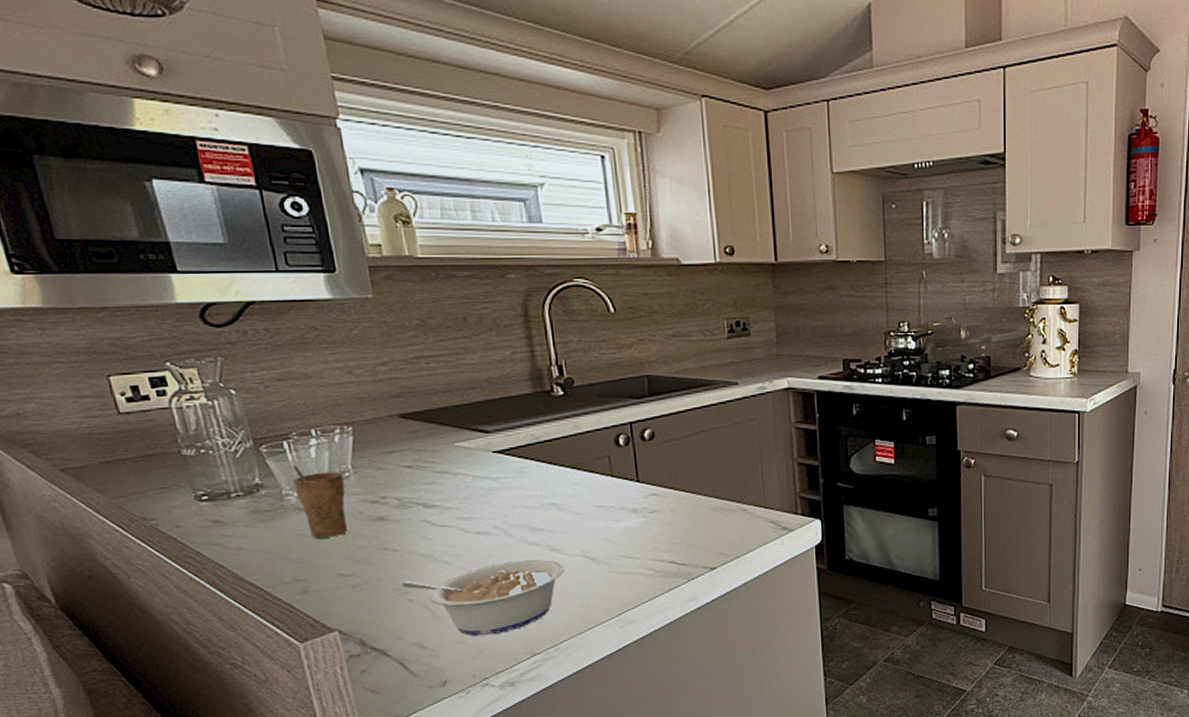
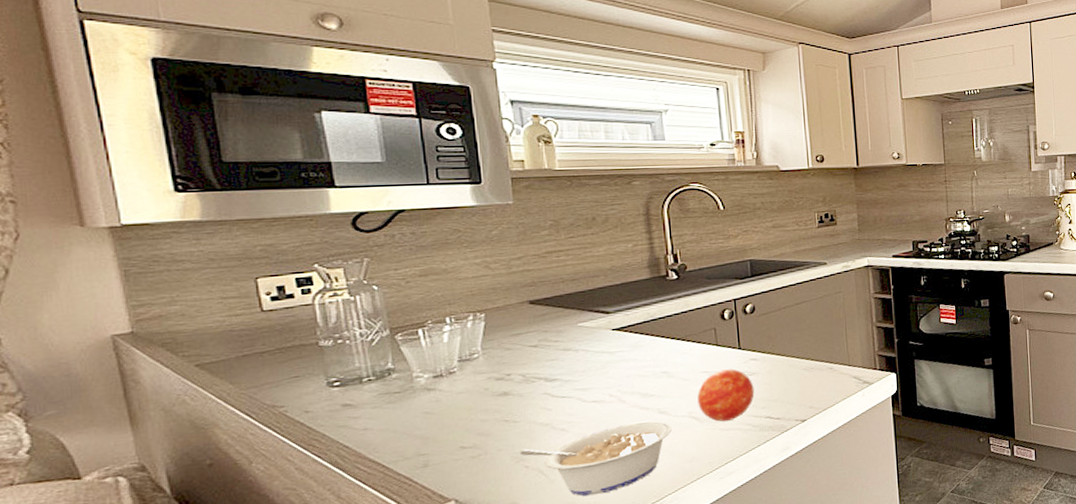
cup: present [292,466,347,538] -> none [424,350,473,415]
apple: none [591,504,656,565] -> present [697,369,755,422]

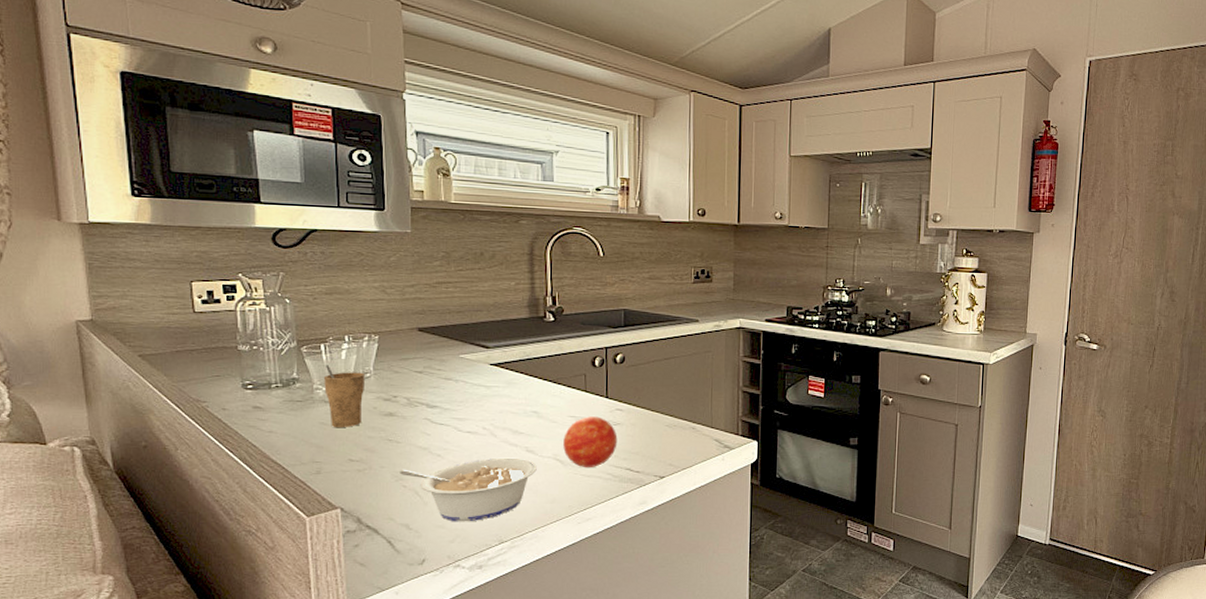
cup: none [424,350,473,415] -> present [323,365,365,427]

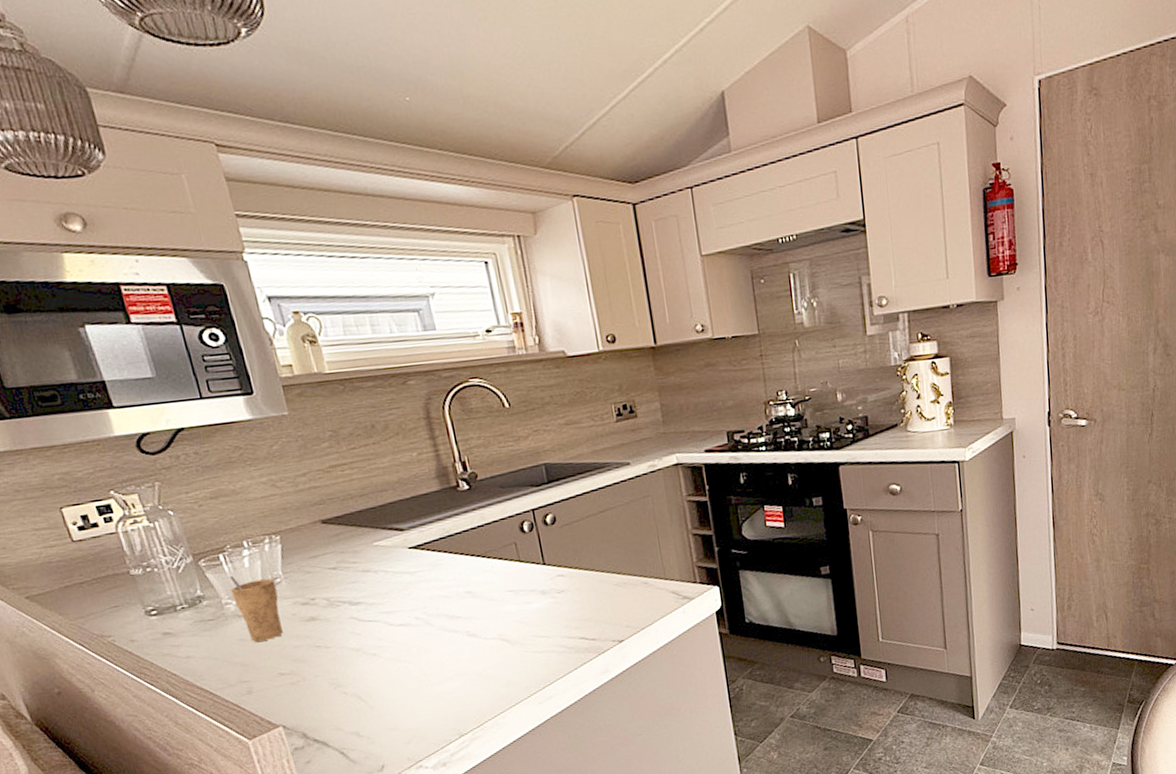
legume: present [400,457,537,522] -> none [336,644,484,722]
apple: present [563,416,618,468] -> none [505,586,566,644]

